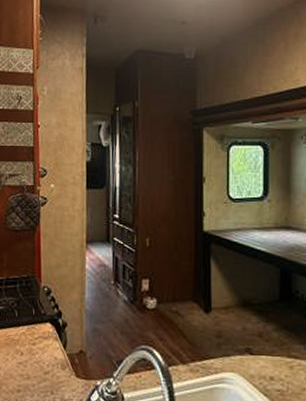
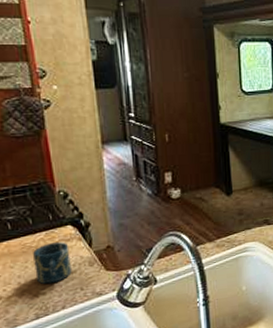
cup: none [13,338,46,382] -> present [33,242,72,285]

